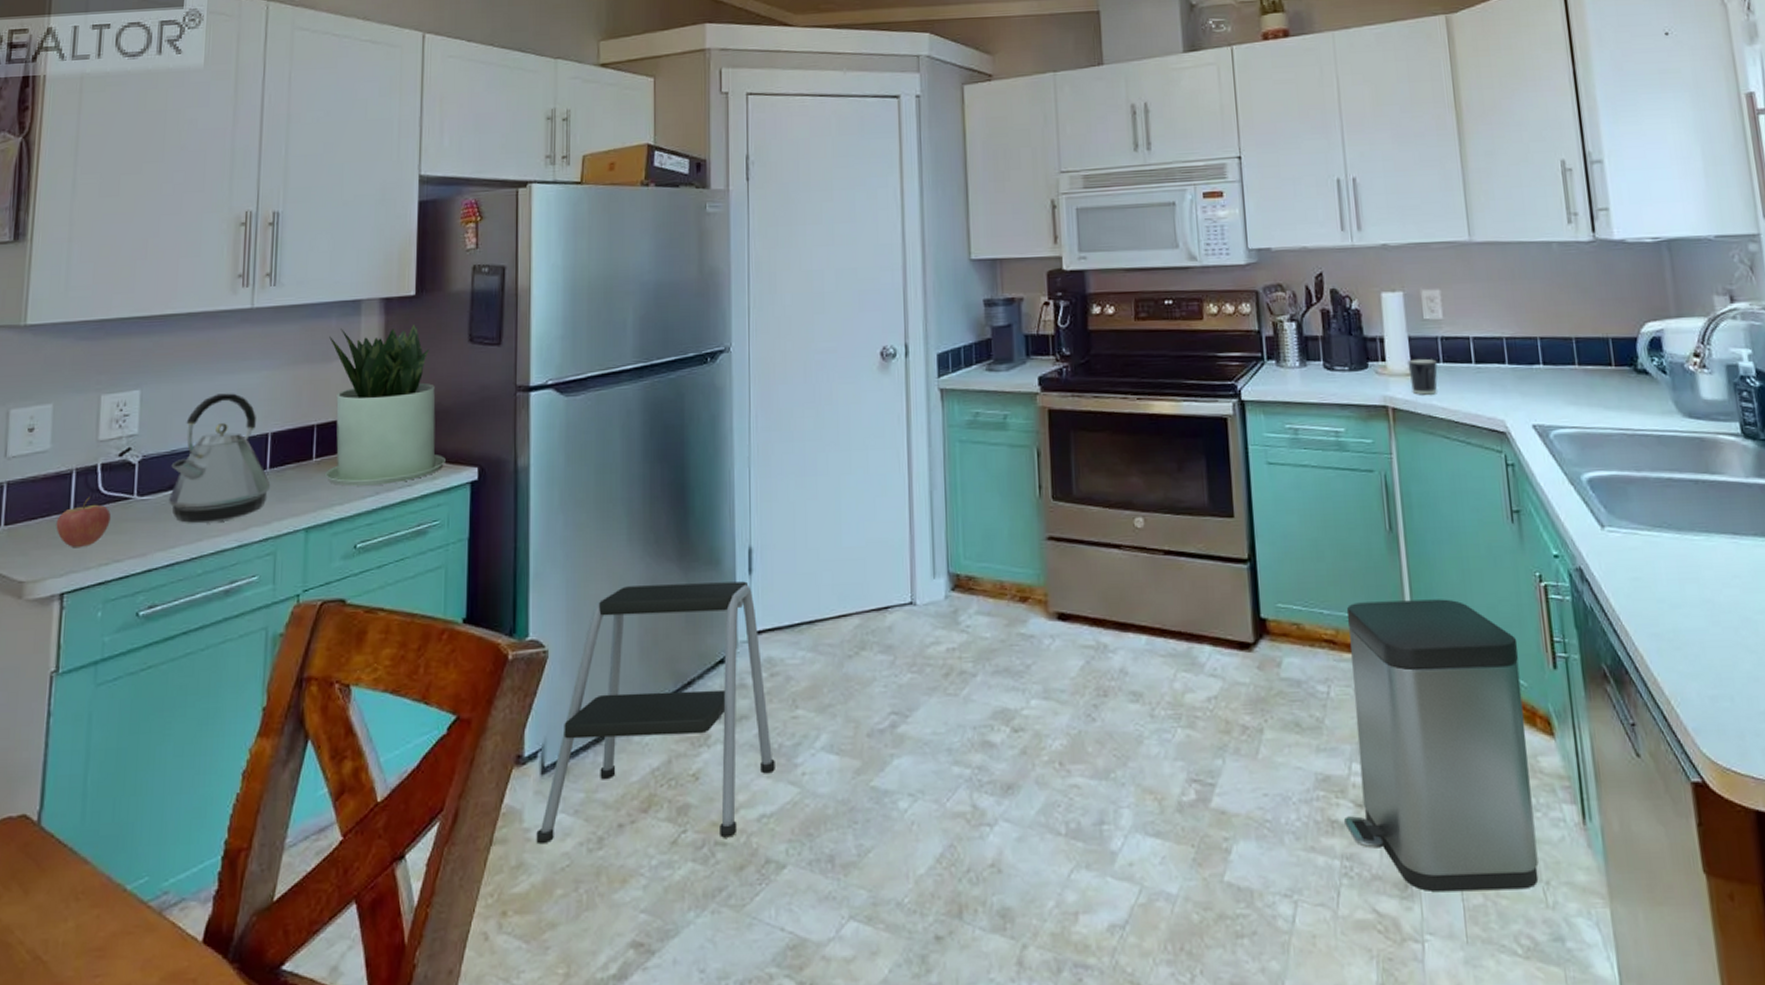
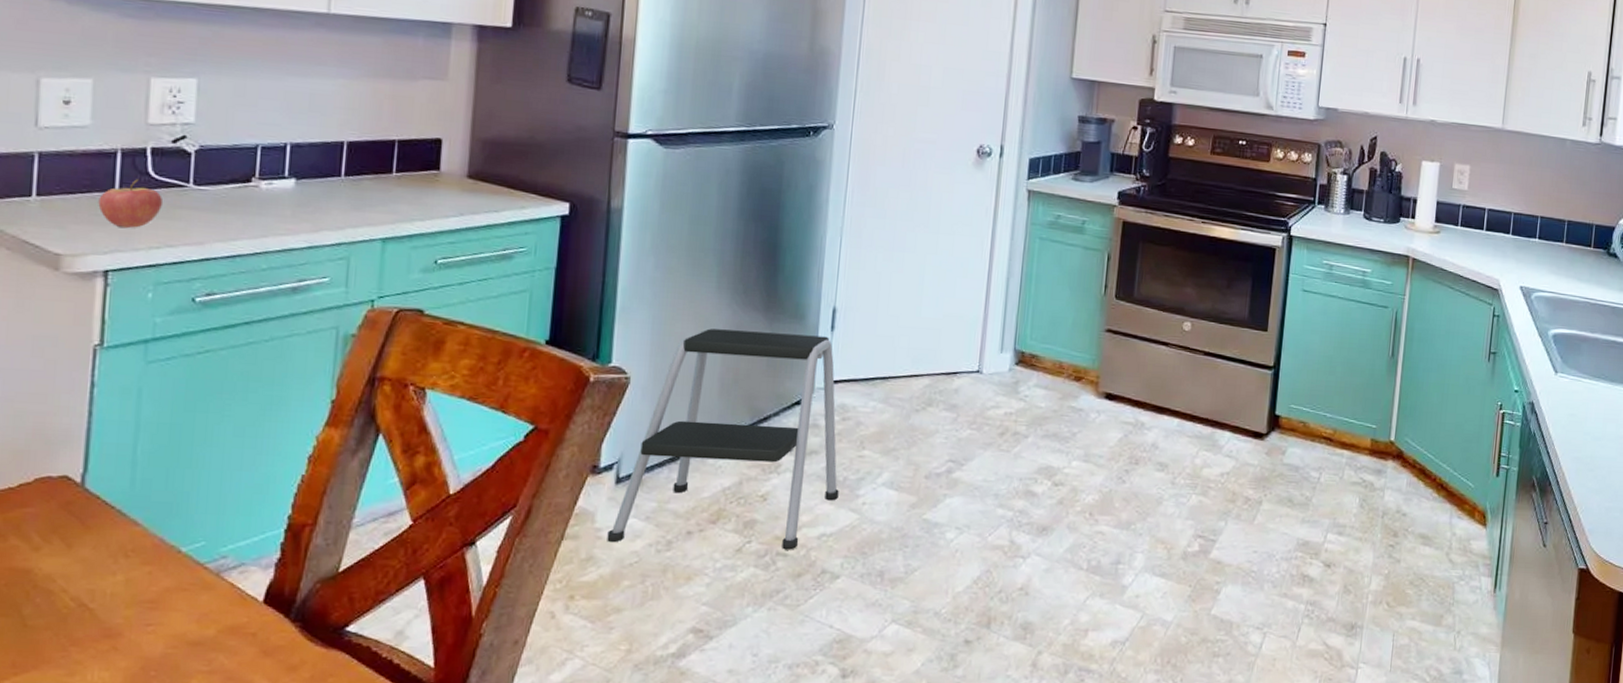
kettle: present [168,393,271,524] -> none [229,95,346,222]
planter: present [324,323,446,487] -> none [404,49,536,208]
pedal bin: present [1343,599,1539,892] -> none [1313,410,1474,636]
mug: present [1407,358,1438,395] -> none [1431,220,1456,251]

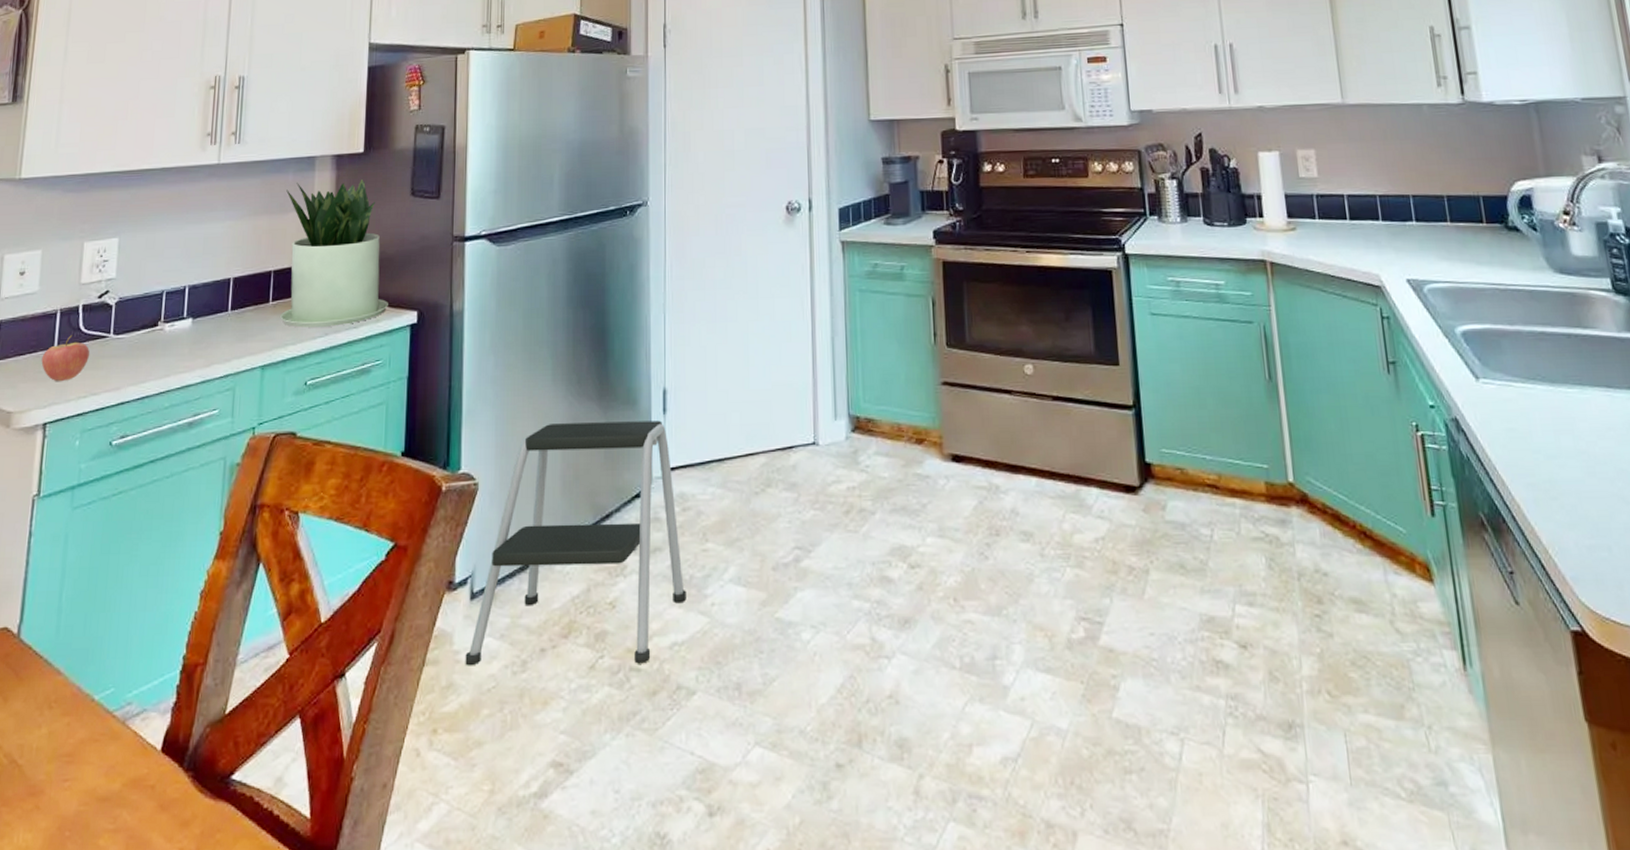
planter: none [404,49,536,208] -> present [279,178,388,328]

